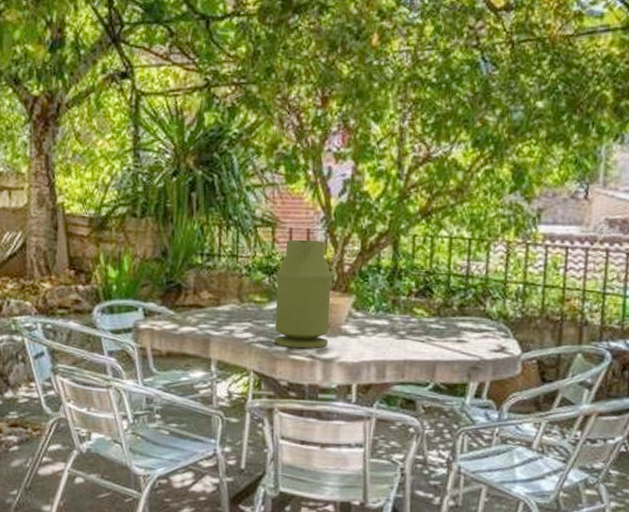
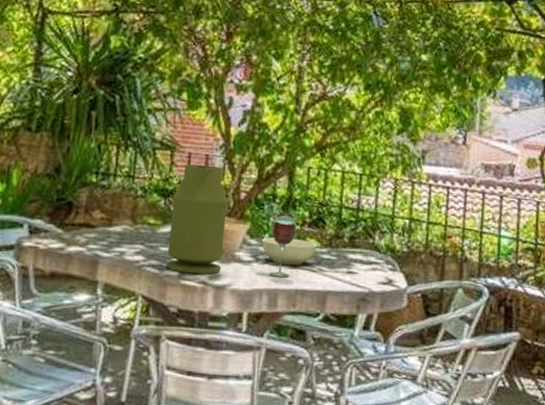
bowl: none [368,309,424,337] -> present [262,237,317,266]
wineglass: none [376,283,403,349] -> present [269,212,297,278]

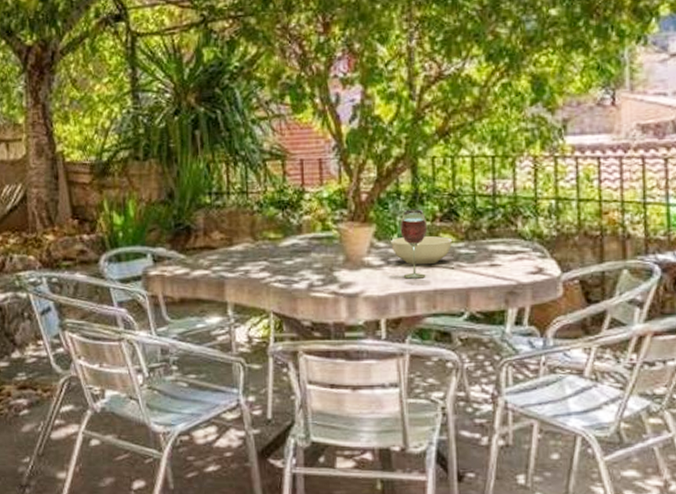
water jug: present [165,164,228,275] -> none [290,169,351,285]

